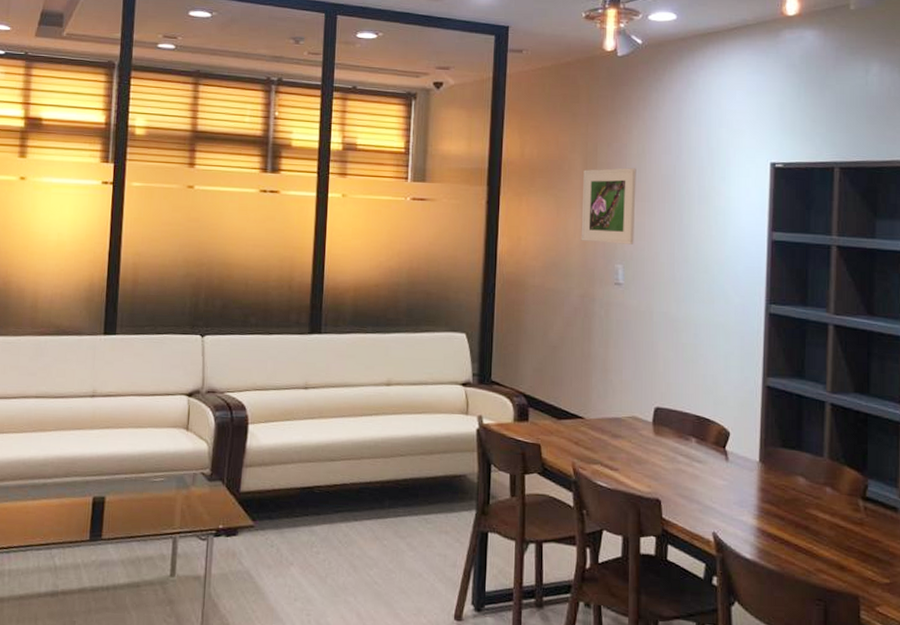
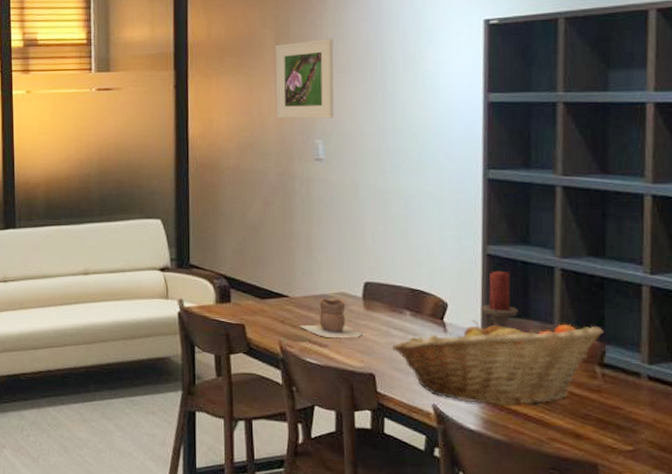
vase: none [592,421,652,462] -> present [299,298,363,338]
fruit basket: none [678,449,867,537] -> present [392,320,604,407]
candle holder: none [759,402,813,466] -> present [481,270,542,334]

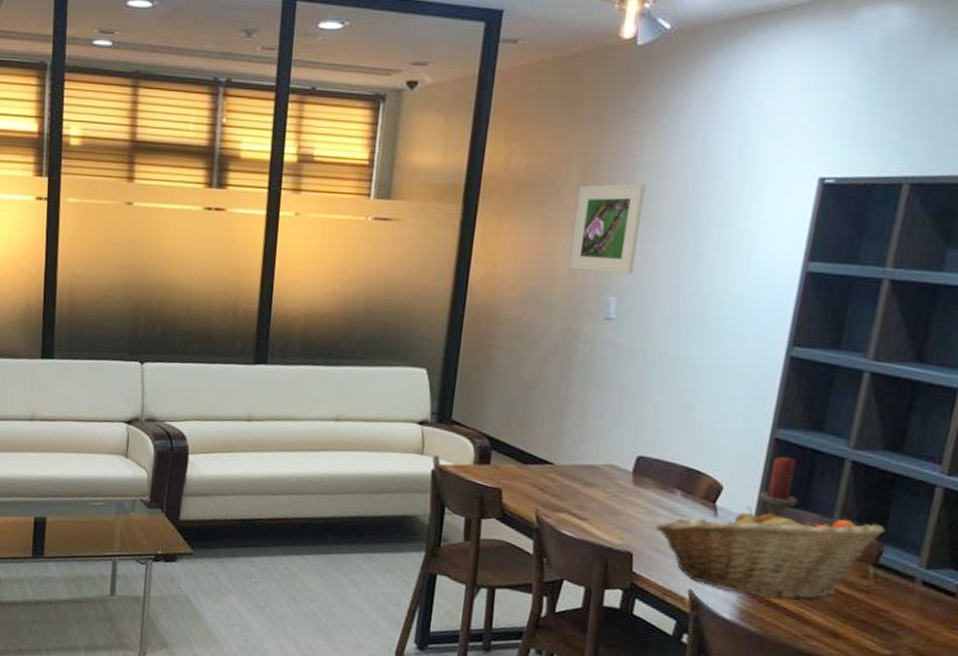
vase: present [299,298,363,338] -> none [560,469,627,514]

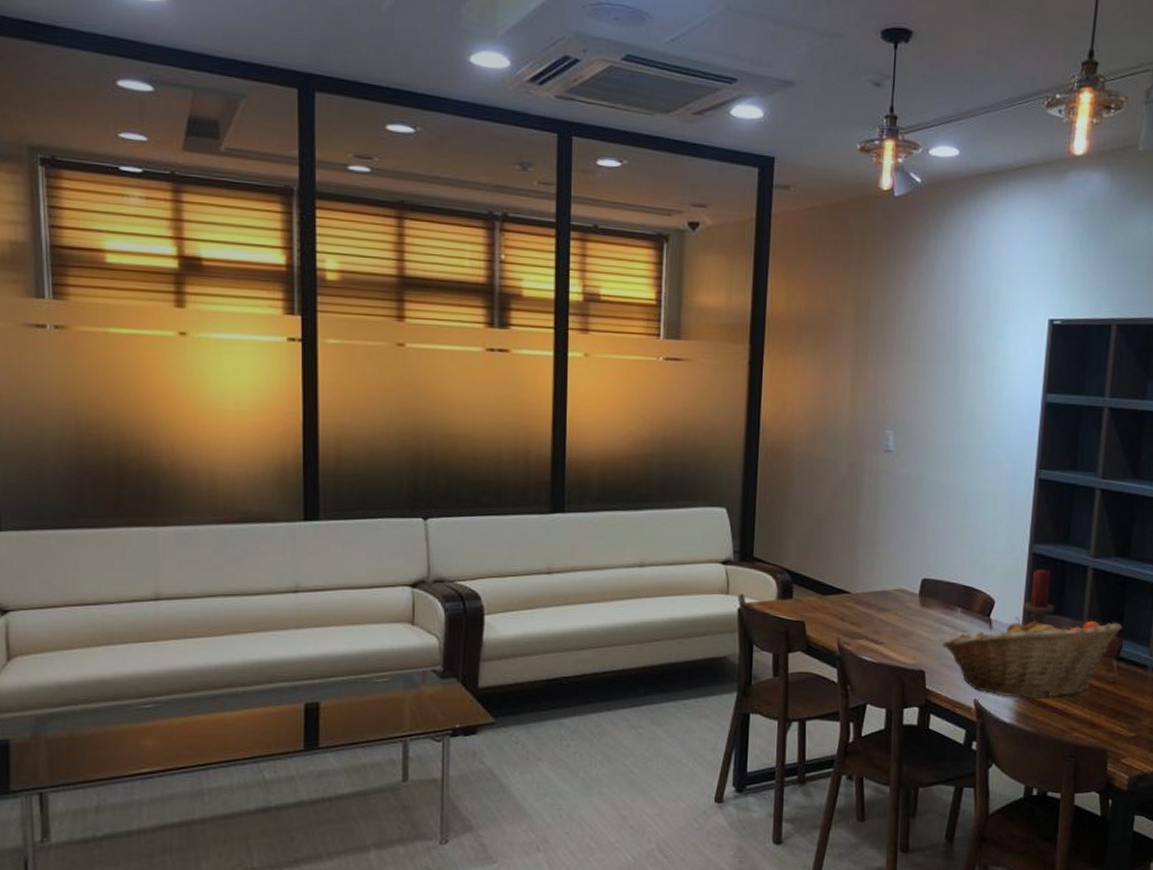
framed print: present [569,183,646,274] -> none [850,324,911,408]

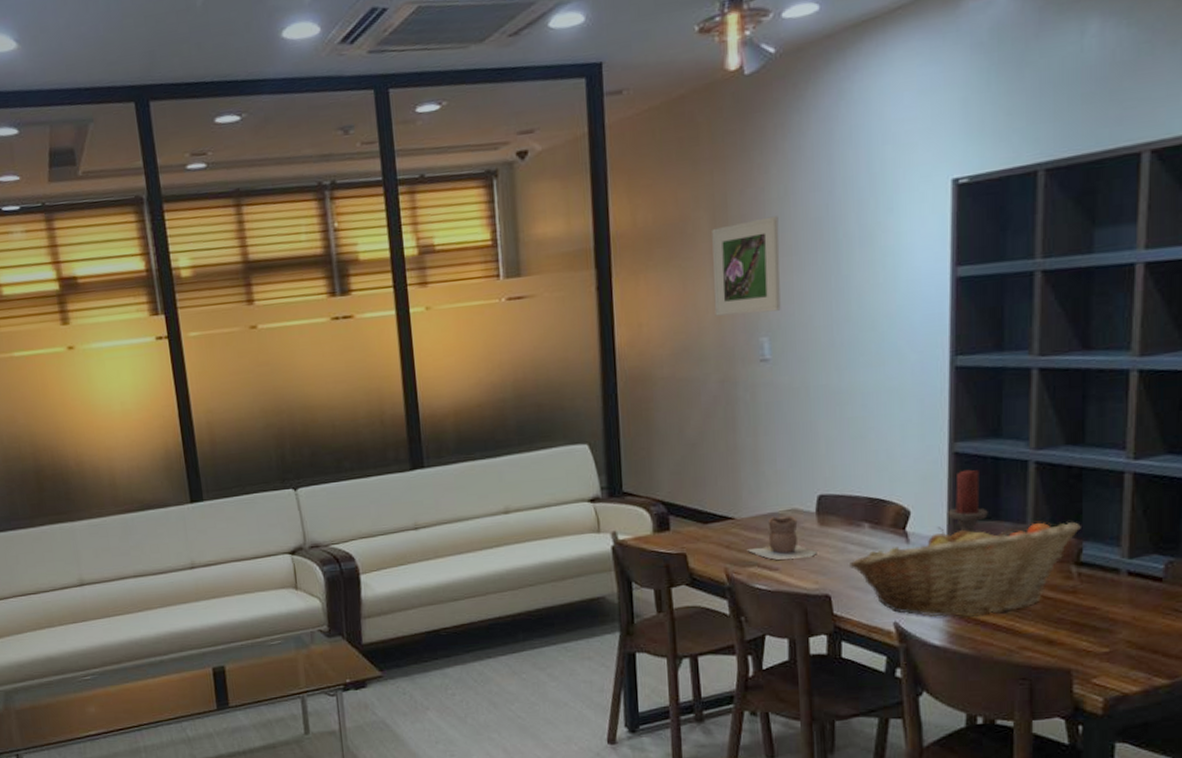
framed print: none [850,324,911,408] -> present [712,216,781,316]
vase: none [858,594,917,635] -> present [746,516,817,560]

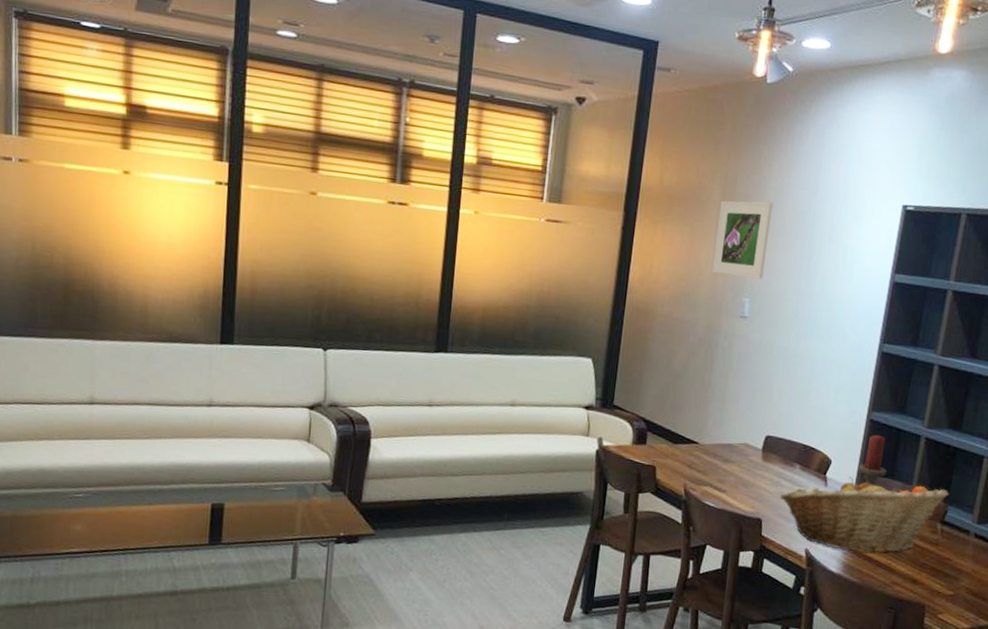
vase: present [746,516,817,560] -> none [704,447,758,486]

